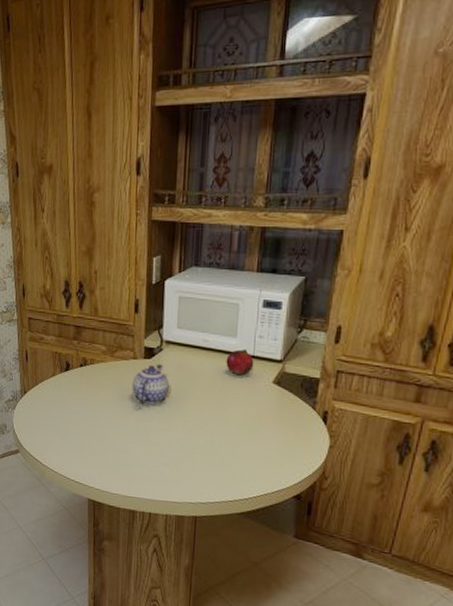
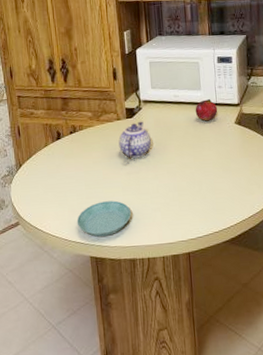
saucer: none [77,444,136,482] -> present [77,200,131,238]

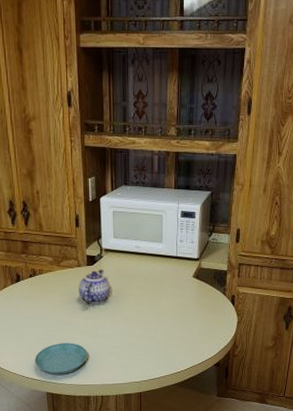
fruit: present [195,99,218,121] -> none [155,252,178,273]

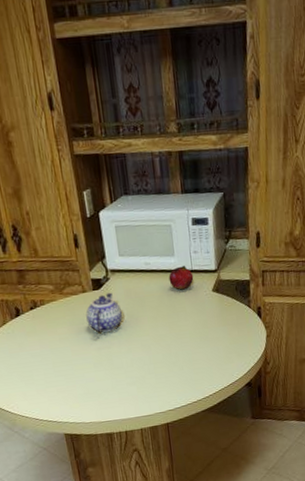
saucer: present [34,343,87,376] -> none [46,377,105,415]
fruit: none [155,252,178,273] -> present [168,266,194,290]

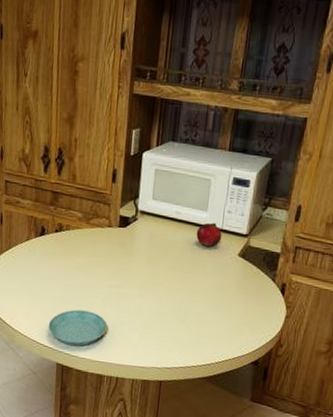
saucer: none [46,377,105,415] -> present [48,309,107,347]
teapot: present [85,292,123,333] -> none [106,232,143,272]

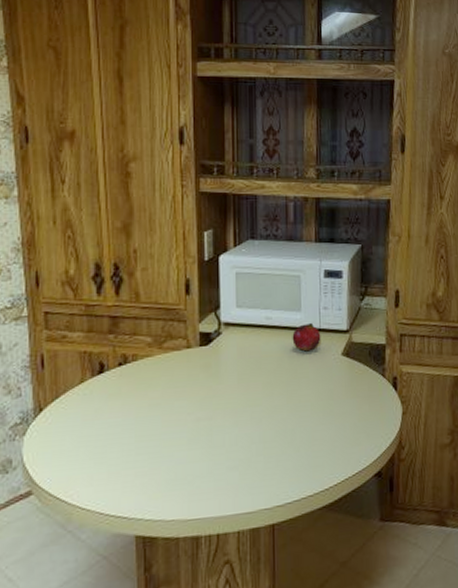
saucer: present [48,309,107,347] -> none [119,457,197,509]

